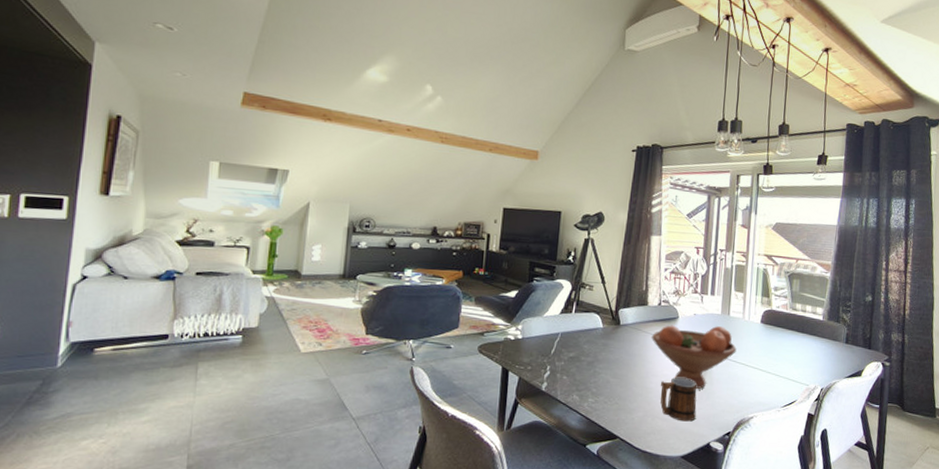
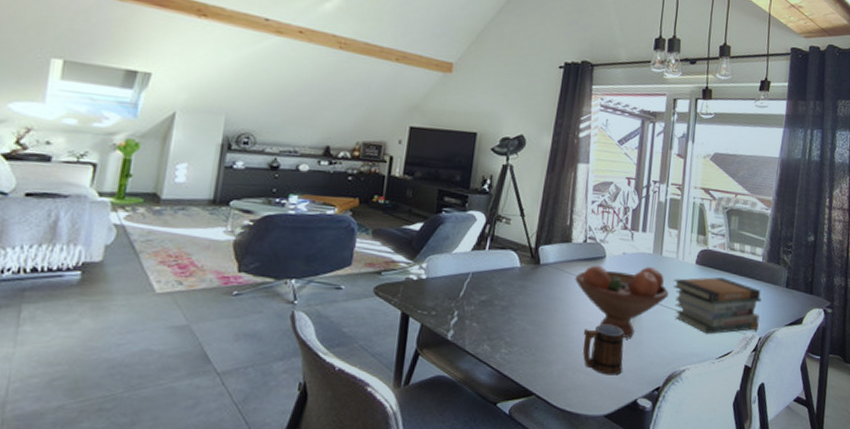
book stack: none [740,334,823,386] -> present [673,277,761,334]

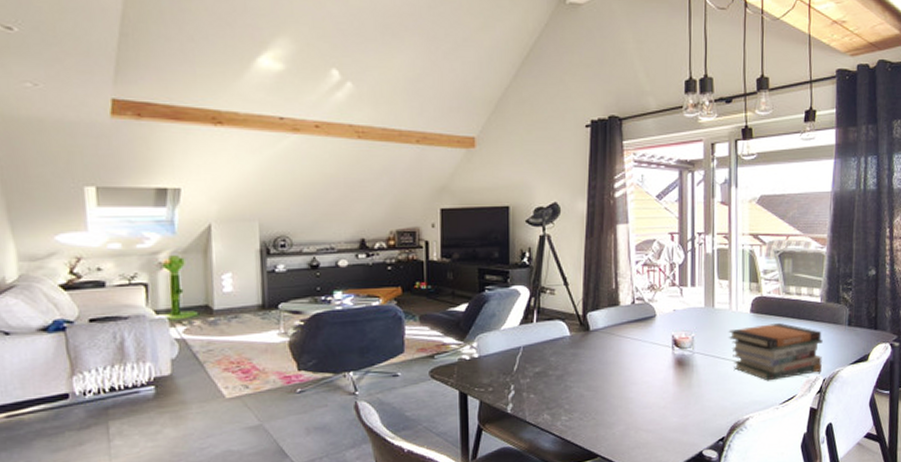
fruit bowl: present [574,265,669,338] -> none [626,321,725,393]
mug: present [583,325,624,376] -> none [642,383,684,431]

